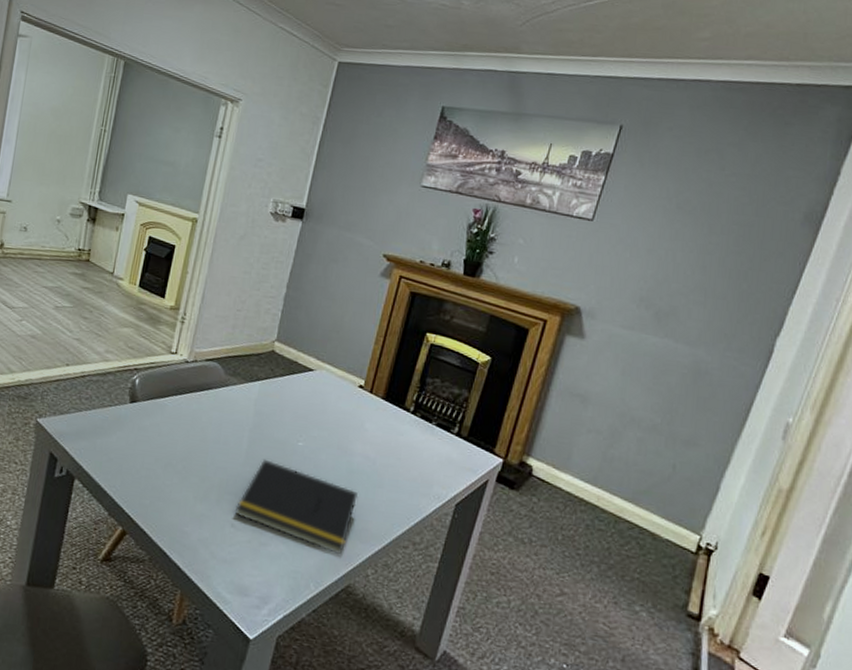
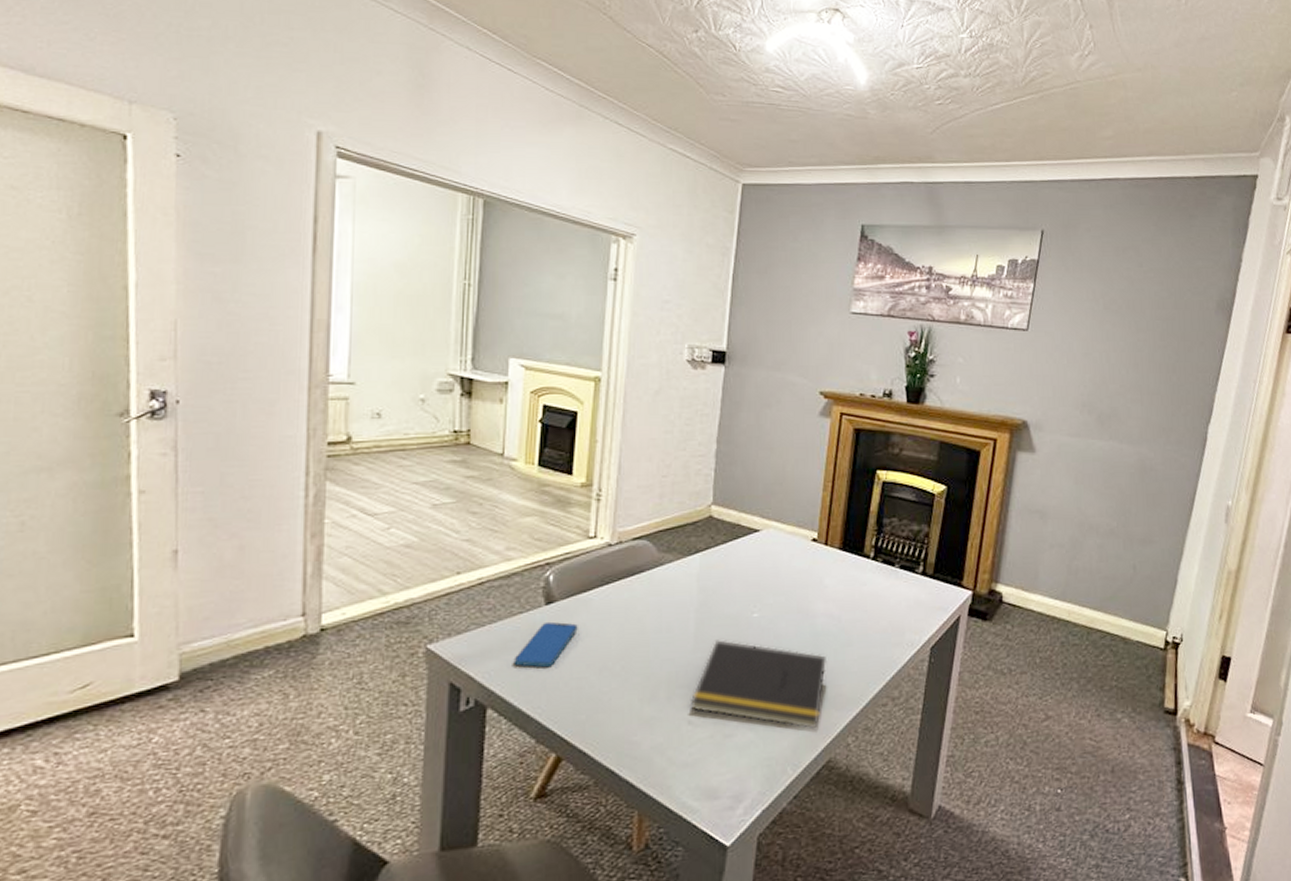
smartphone: none [99,417,153,455] -> present [514,621,578,668]

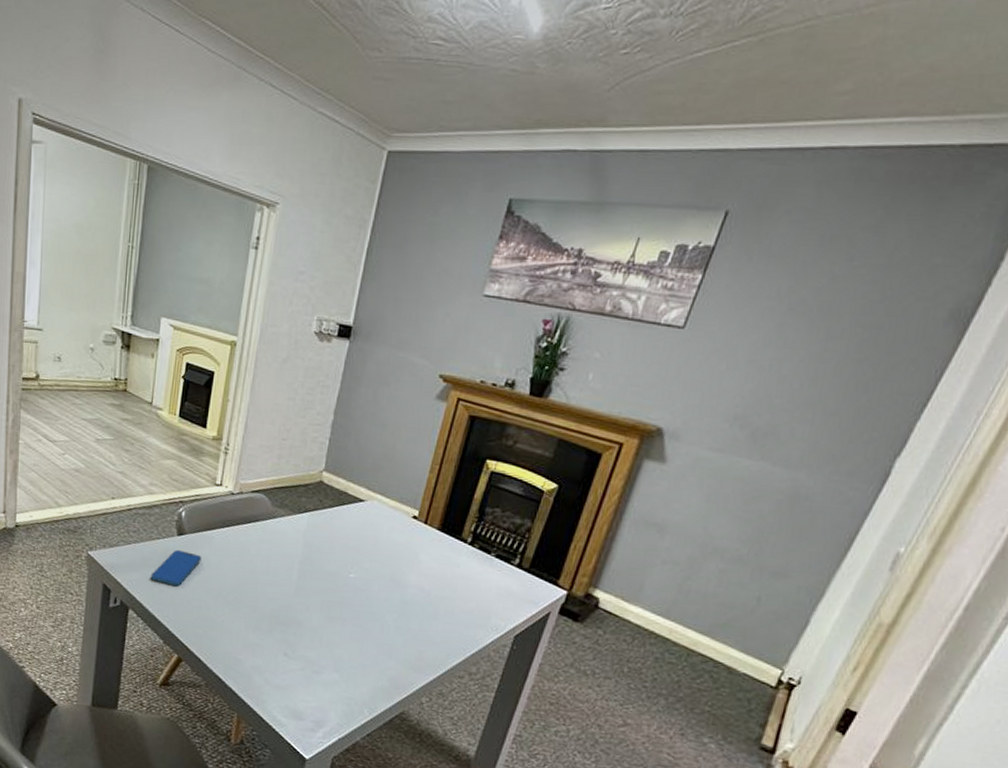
notepad: present [690,639,828,730] -> none [287,590,413,684]

